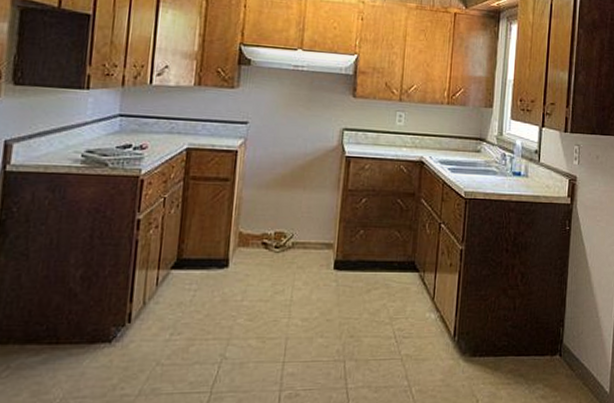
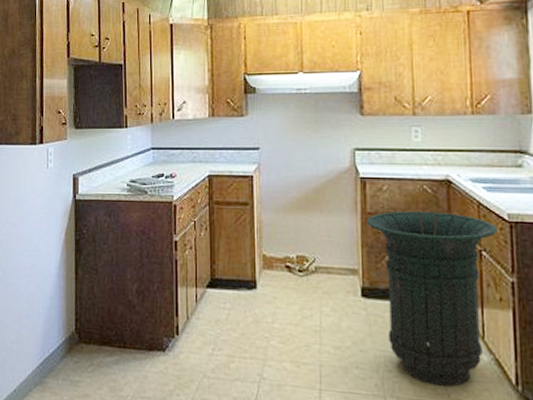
trash can: none [346,188,455,344] -> present [366,210,497,387]

